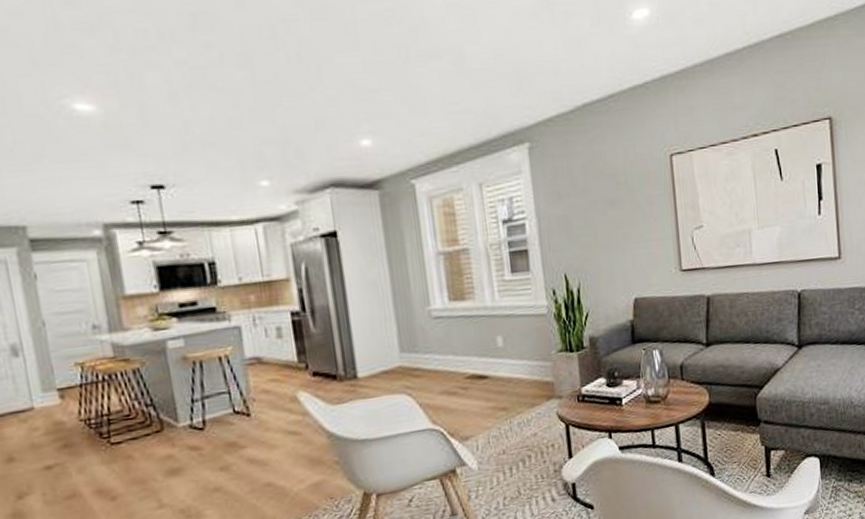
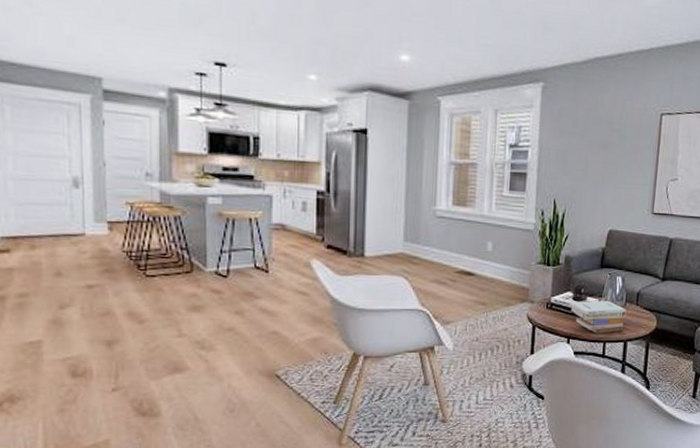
books: none [603,380,672,423] -> present [569,300,626,335]

